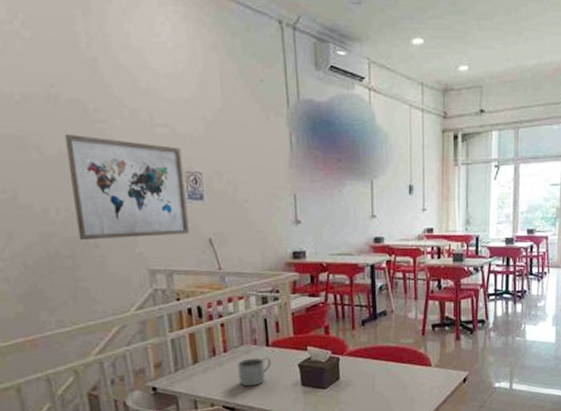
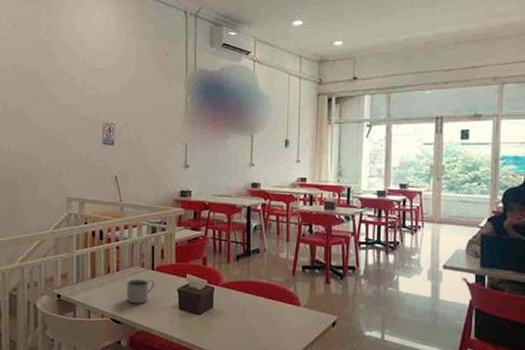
wall art: present [64,133,189,241] -> none [21,93,102,172]

